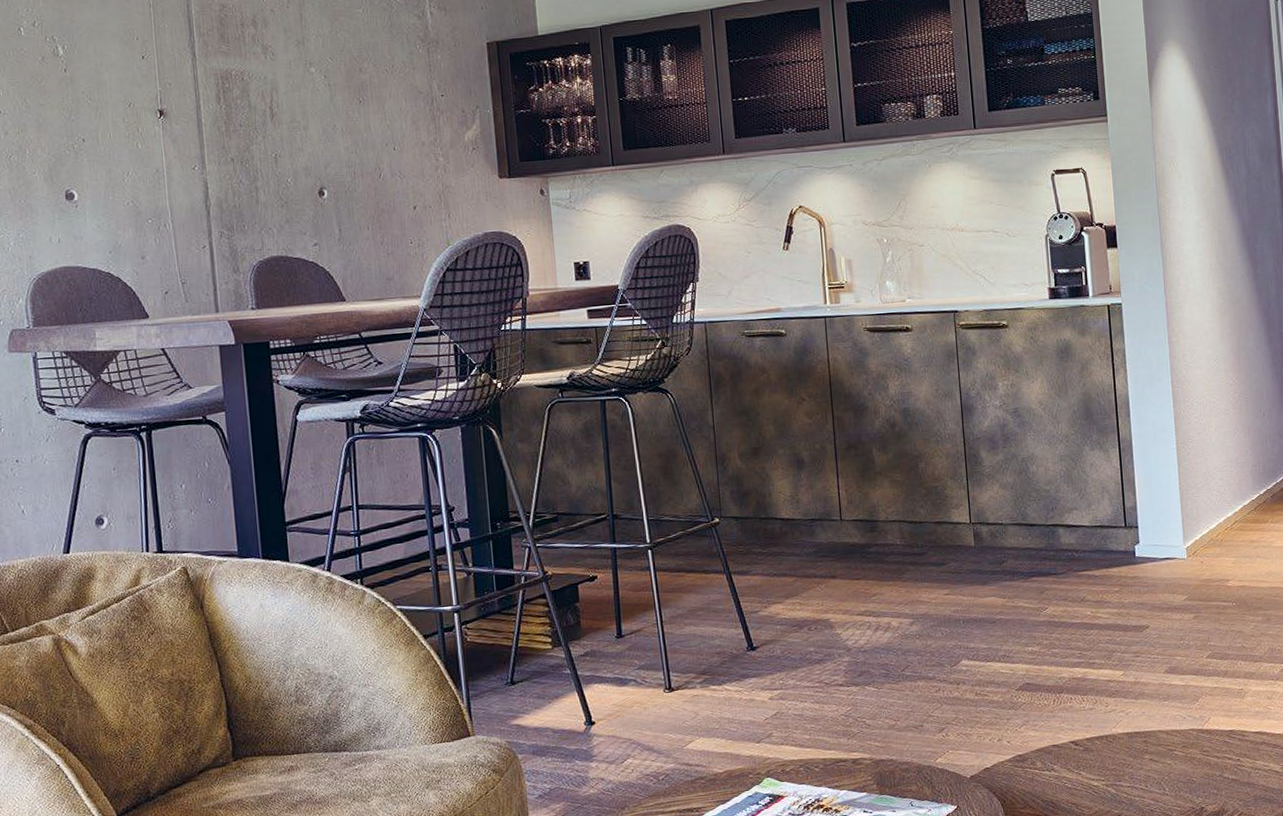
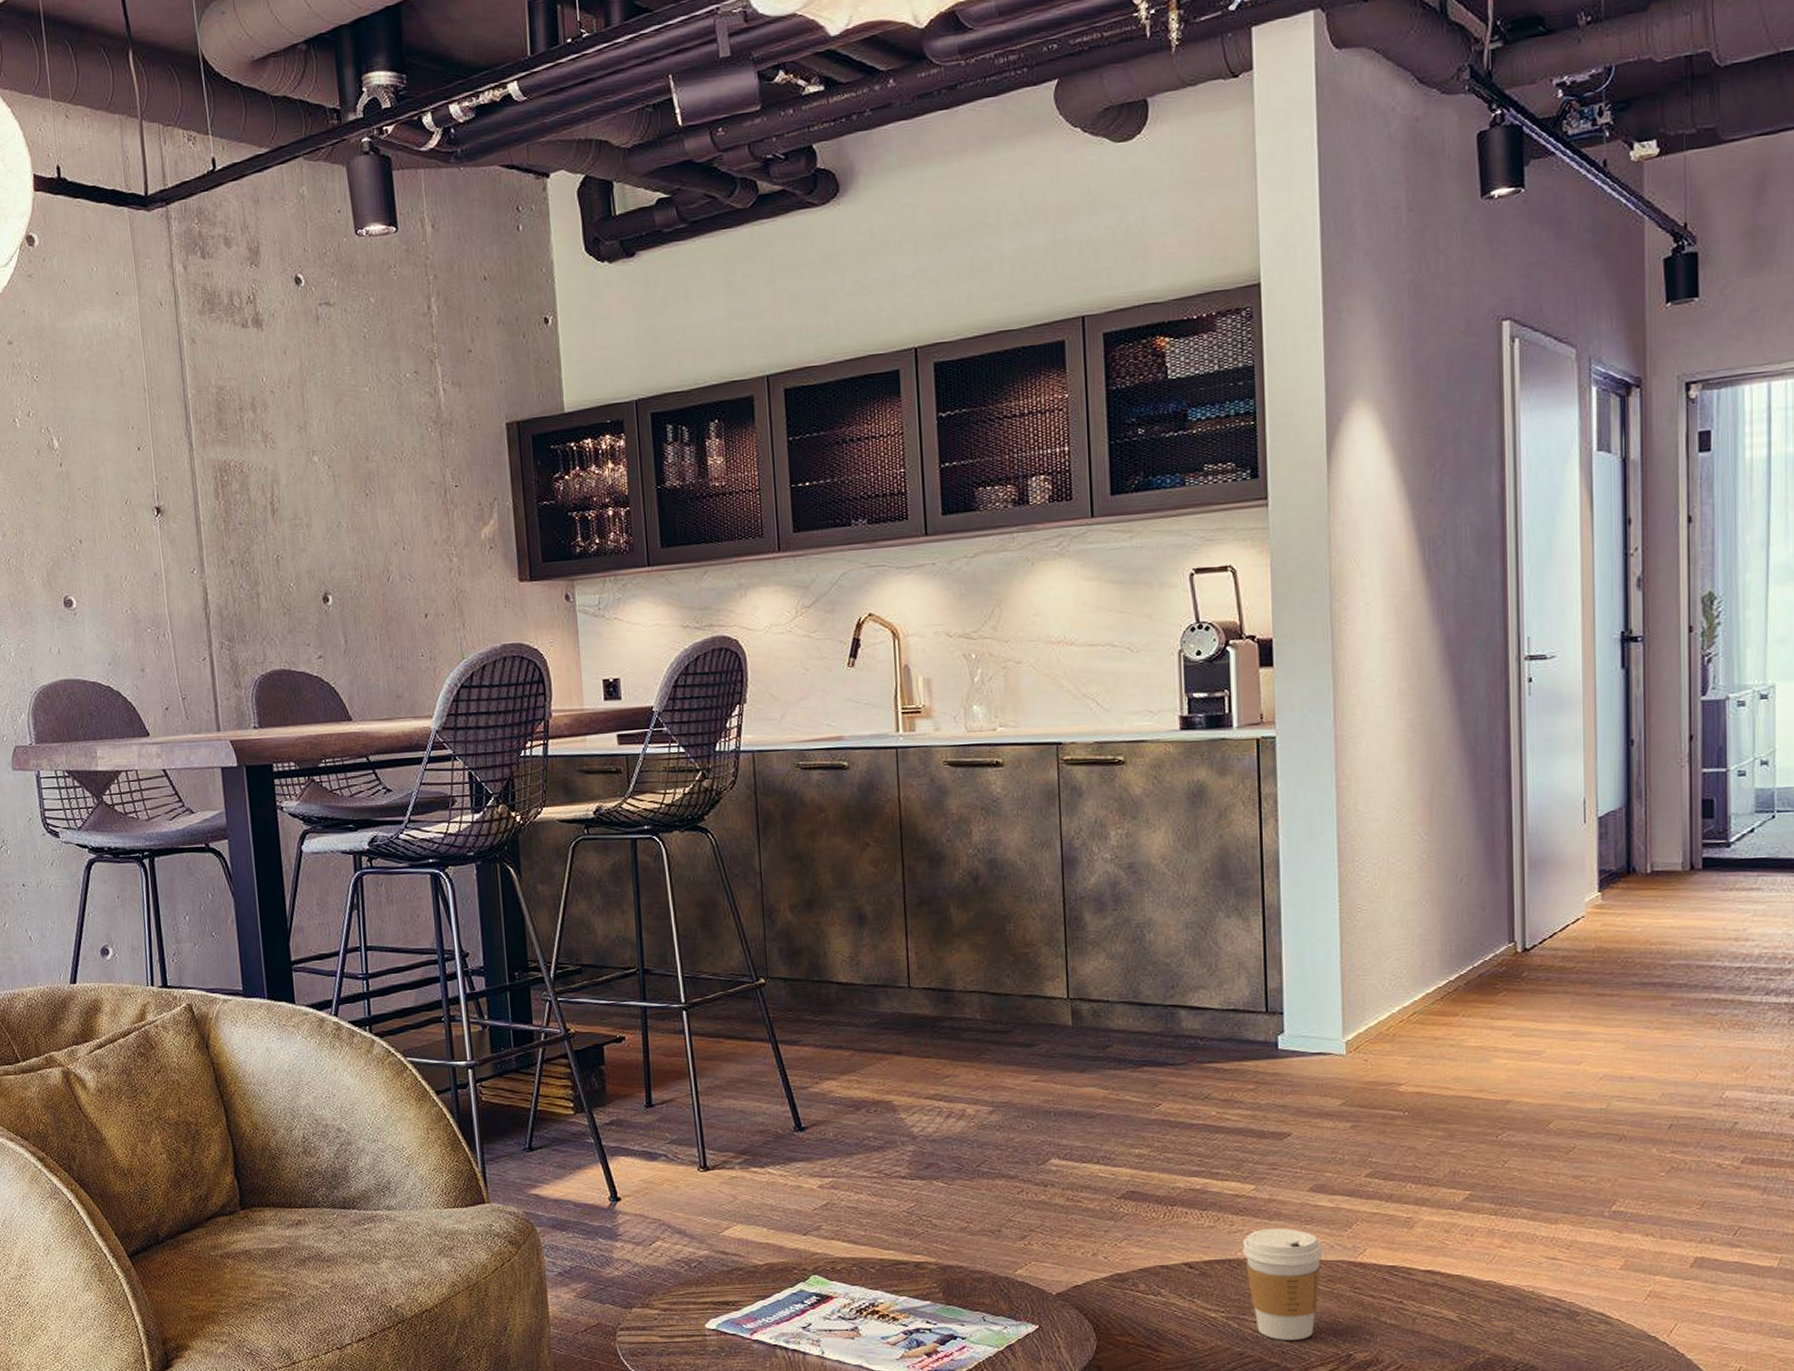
coffee cup: none [1116,705,1178,801] -> present [1242,1228,1323,1340]

